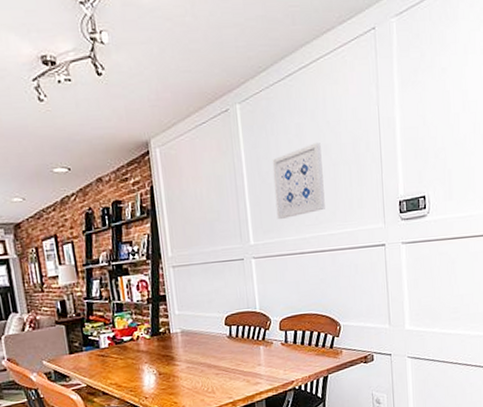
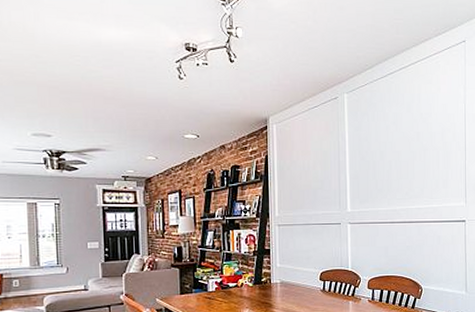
wall art: present [272,142,325,219] -> none [371,129,415,192]

